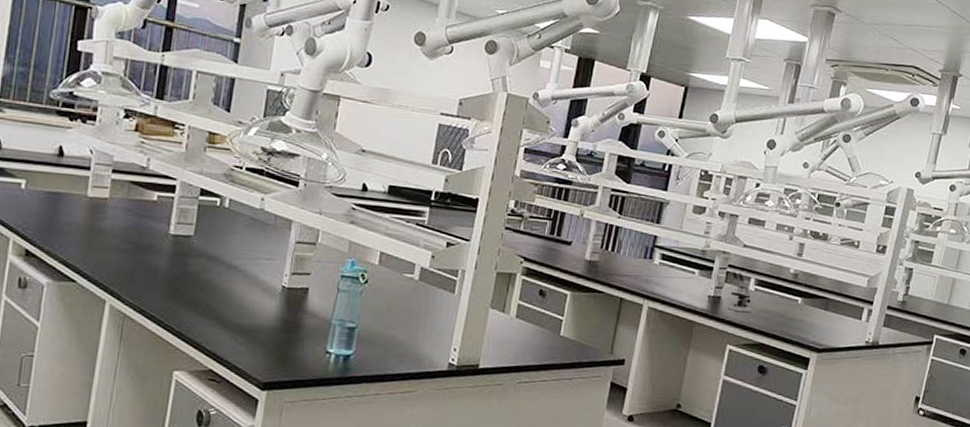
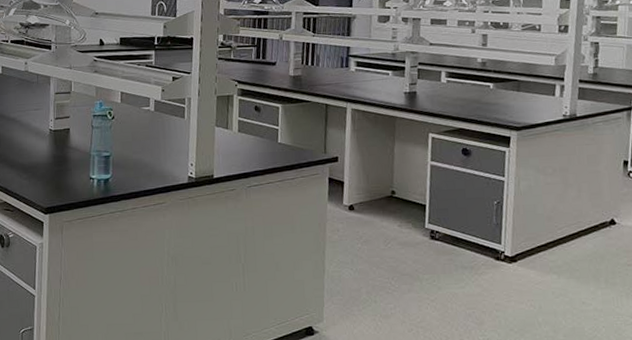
microscope: present [728,271,752,313] -> none [423,67,448,104]

